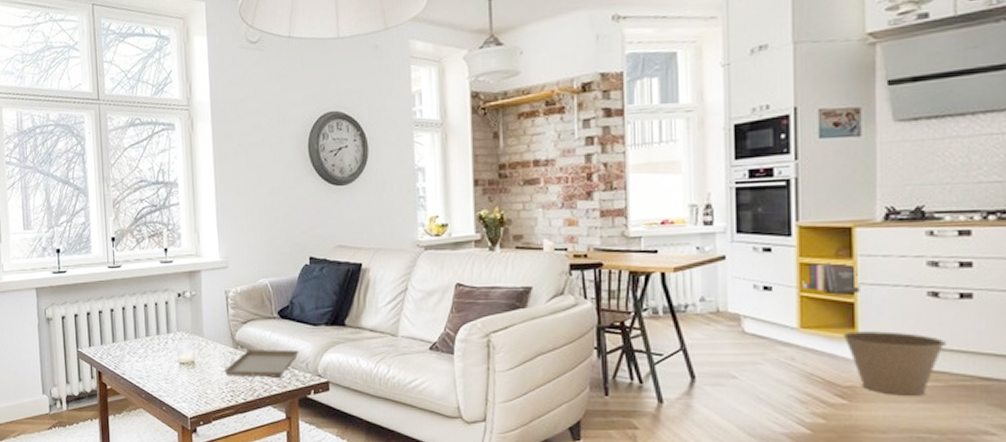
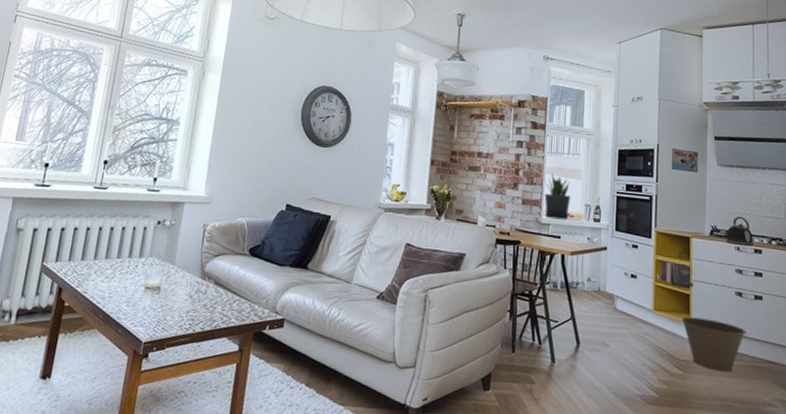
tray: present [224,349,299,378] -> none [188,281,262,311]
planter: none [630,170,669,230] -> present [544,173,571,220]
kettle: none [911,187,958,230] -> present [726,216,754,247]

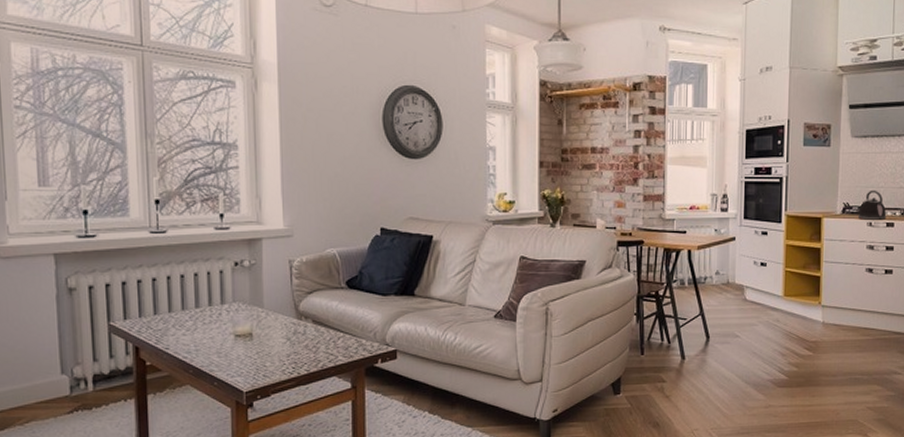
planter: present [544,173,571,220] -> none [667,163,696,213]
books: present [657,260,694,287] -> none [787,244,824,269]
basket: present [682,317,748,372] -> none [812,298,877,347]

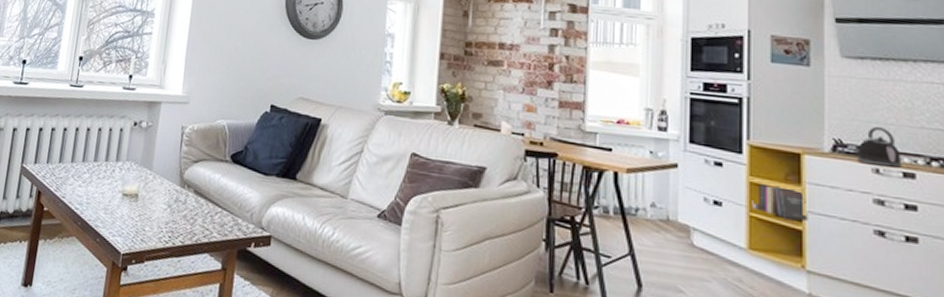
books: none [787,244,824,269] -> present [752,183,808,221]

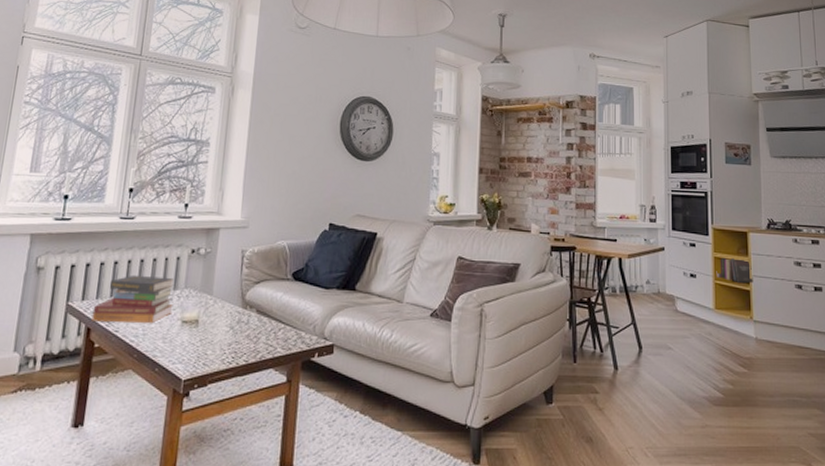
books: none [42,142,116,194] -> present [91,274,173,324]
kettle: present [857,126,903,169] -> none [783,207,811,238]

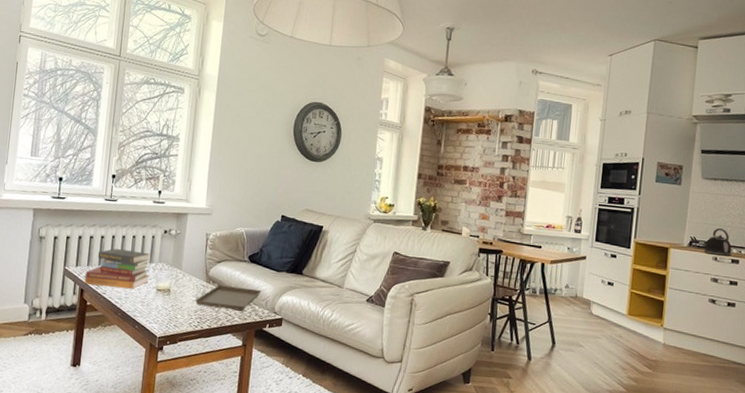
tray: none [229,310,308,340] -> present [195,285,262,311]
books: present [716,257,753,283] -> none [633,269,669,294]
kettle: none [783,207,811,238] -> present [704,227,732,257]

